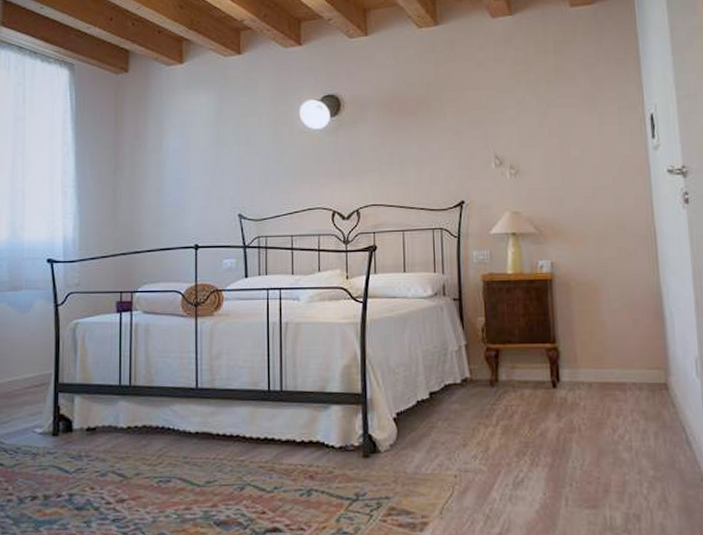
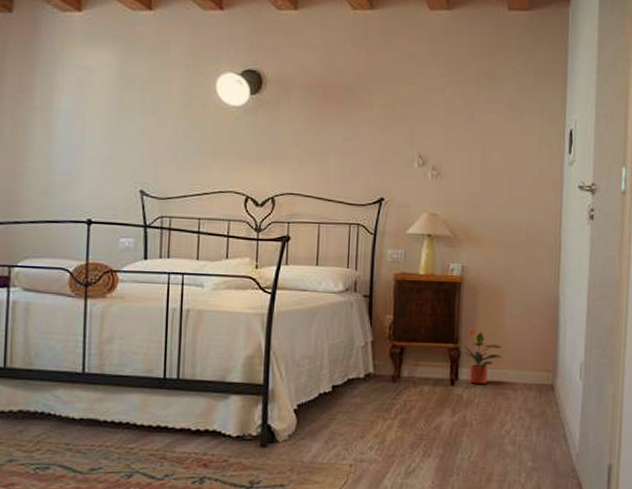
potted plant: none [558,327,606,385] -> present [460,329,503,384]

